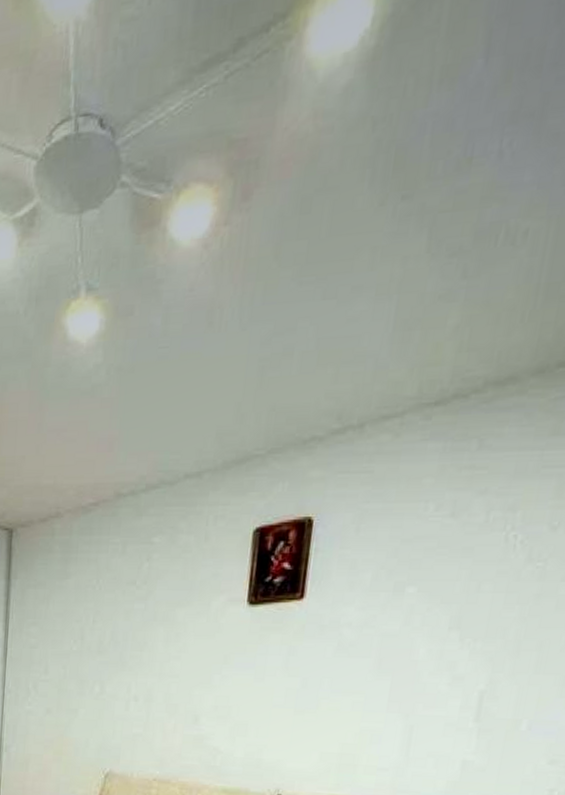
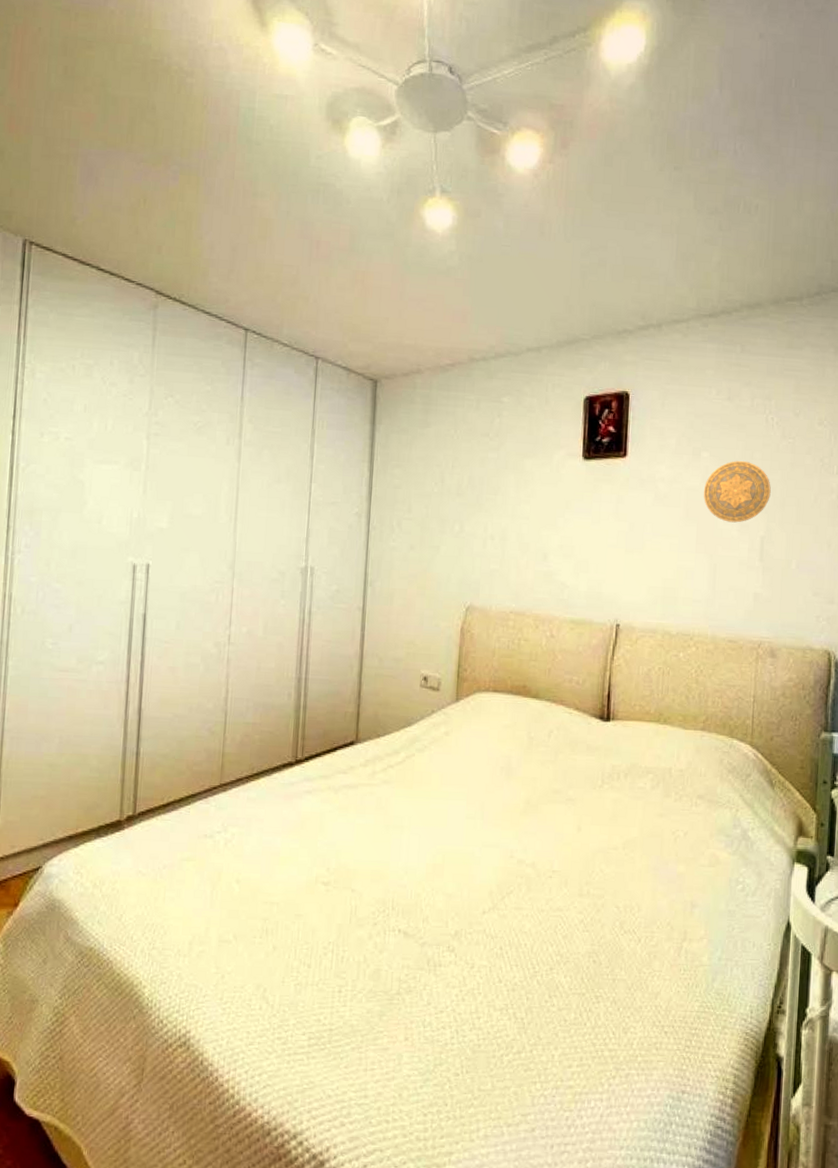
decorative plate: none [403,596,503,675] -> present [703,461,771,523]

